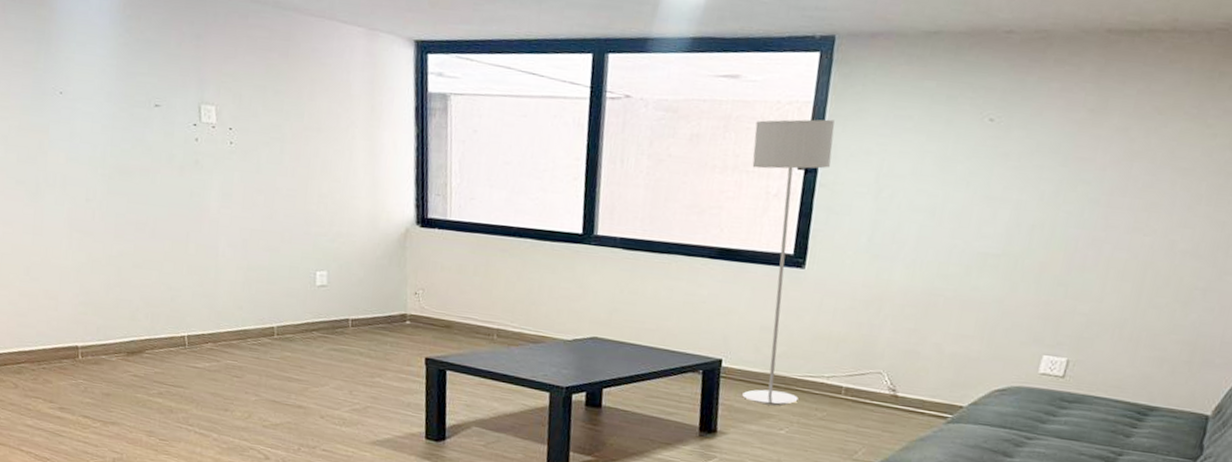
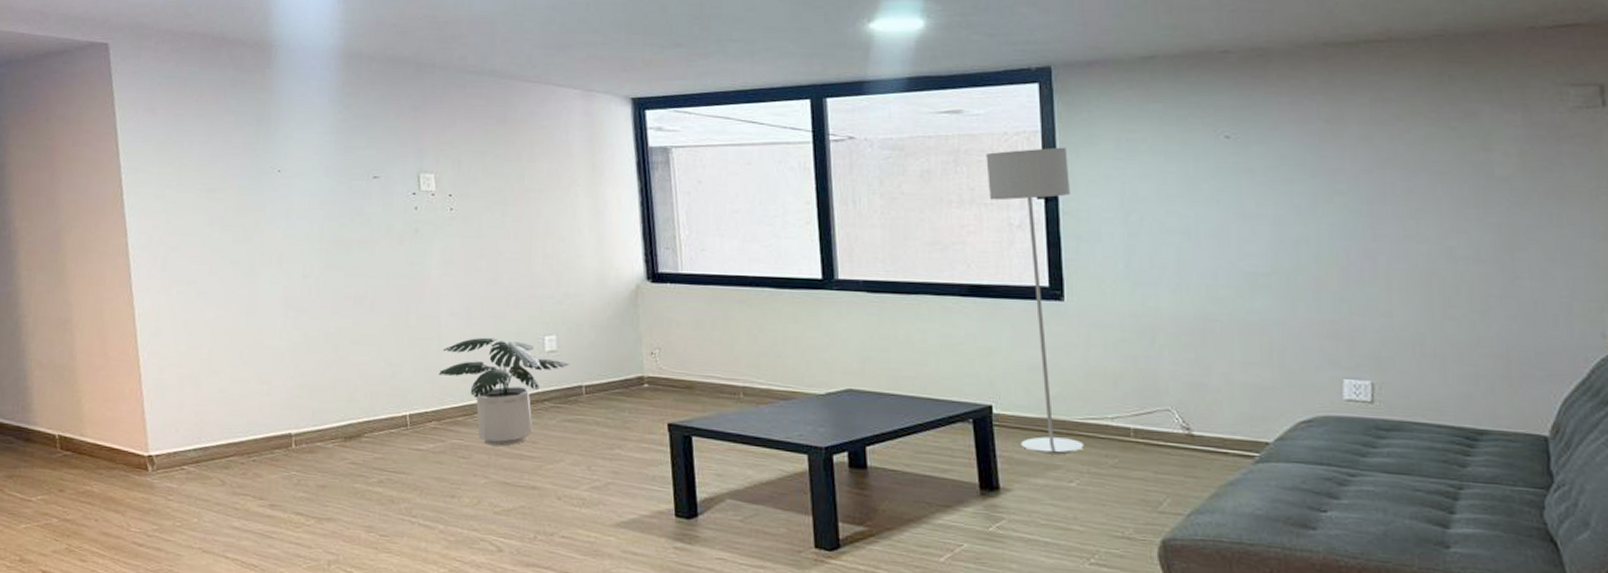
potted plant: none [215,269,338,369] -> present [438,337,569,447]

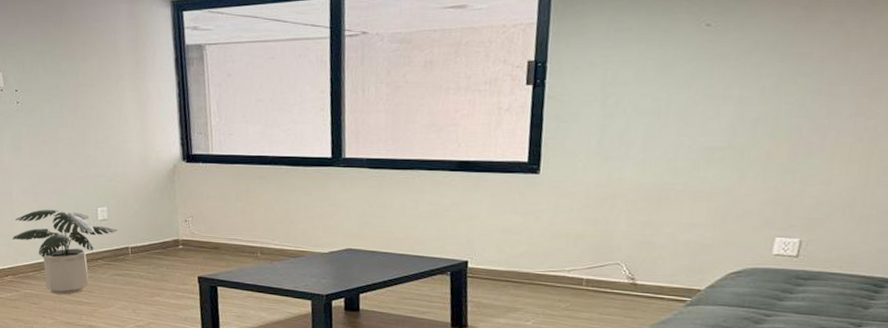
floor lamp: present [986,147,1084,455] -> none [483,37,559,300]

